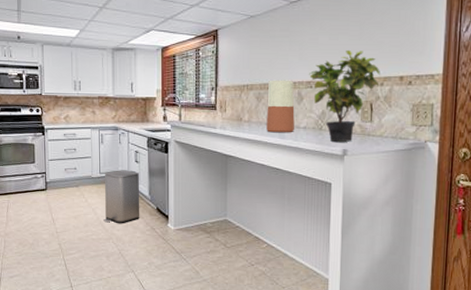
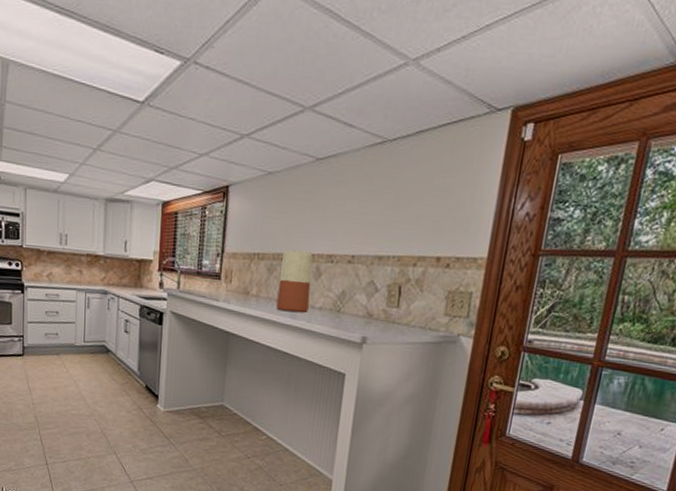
pedal bin: present [103,170,139,224] -> none [85,339,128,401]
potted plant: present [309,49,380,143] -> none [331,220,415,329]

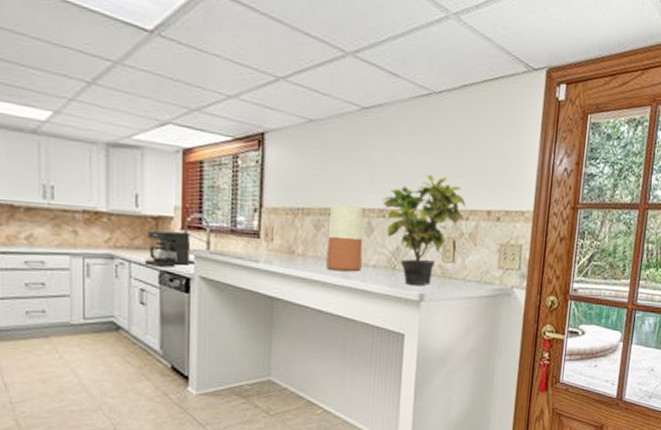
coffee maker: none [129,270,165,303] -> present [144,229,190,267]
potted plant: none [331,220,415,329] -> present [382,174,466,286]

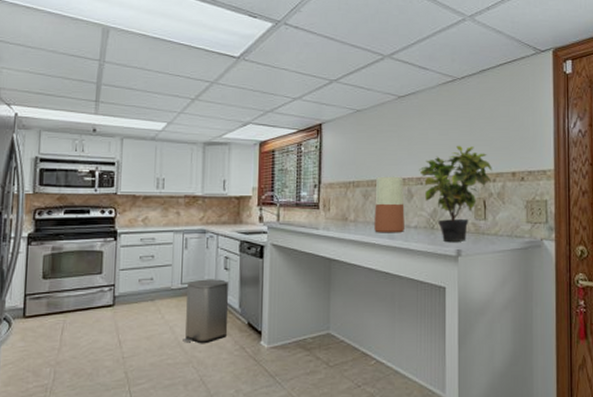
pedal bin: none [89,314,145,389] -> present [183,279,228,344]
coffee maker: present [144,229,190,267] -> none [228,207,264,238]

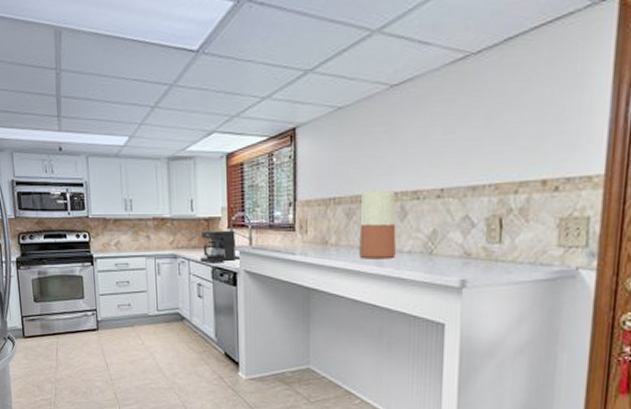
pedal bin: present [183,279,228,344] -> none [163,306,204,372]
coffee maker: none [228,207,264,238] -> present [200,230,235,263]
potted plant: present [419,145,492,243] -> none [415,146,514,271]

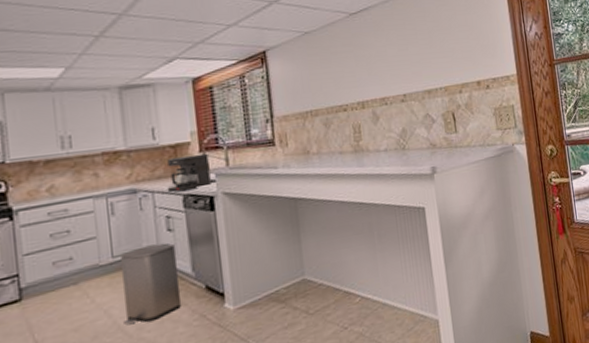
pedal bin: none [163,306,204,372] -> present [121,242,181,324]
vase: present [359,190,396,259] -> none [336,99,374,162]

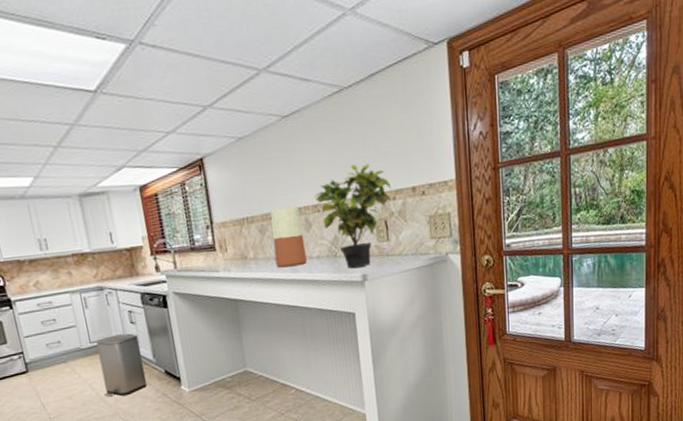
coffee maker: present [167,153,211,192] -> none [125,256,163,291]
vase: none [336,99,374,162] -> present [270,206,307,268]
potted plant: none [382,59,457,161] -> present [314,164,391,269]

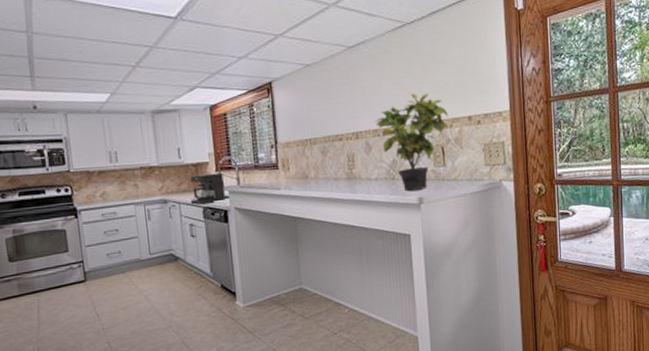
pedal bin: present [96,333,147,397] -> none [156,246,202,310]
coffee maker: none [125,256,163,291] -> present [190,172,225,205]
vase: present [270,206,307,268] -> none [333,130,366,188]

